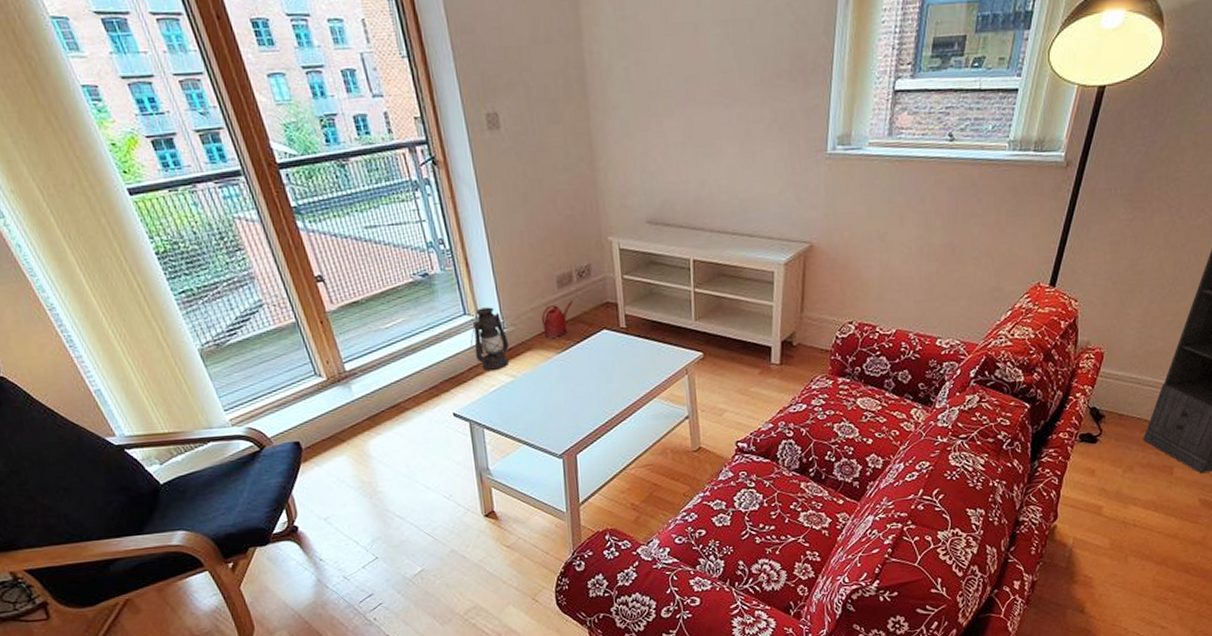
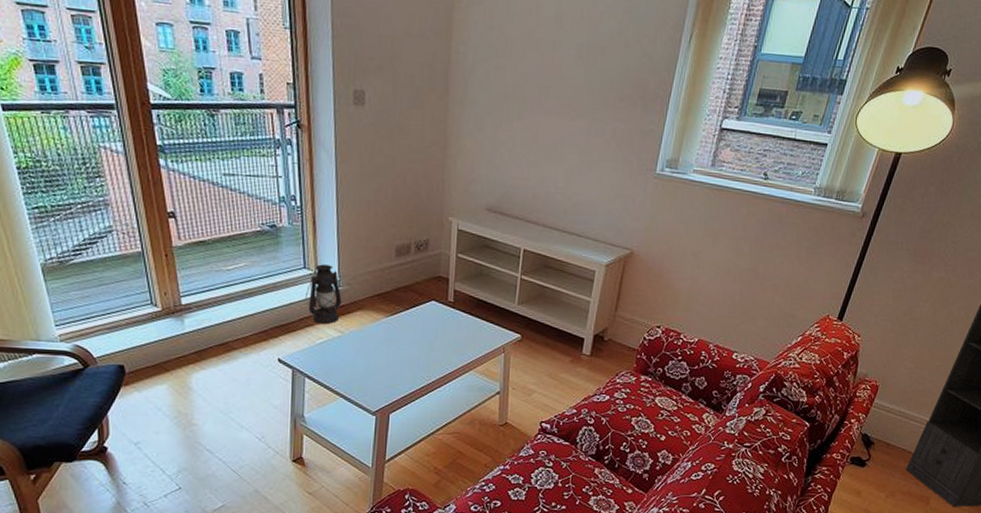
watering can: present [542,301,573,339] -> none [376,270,408,303]

